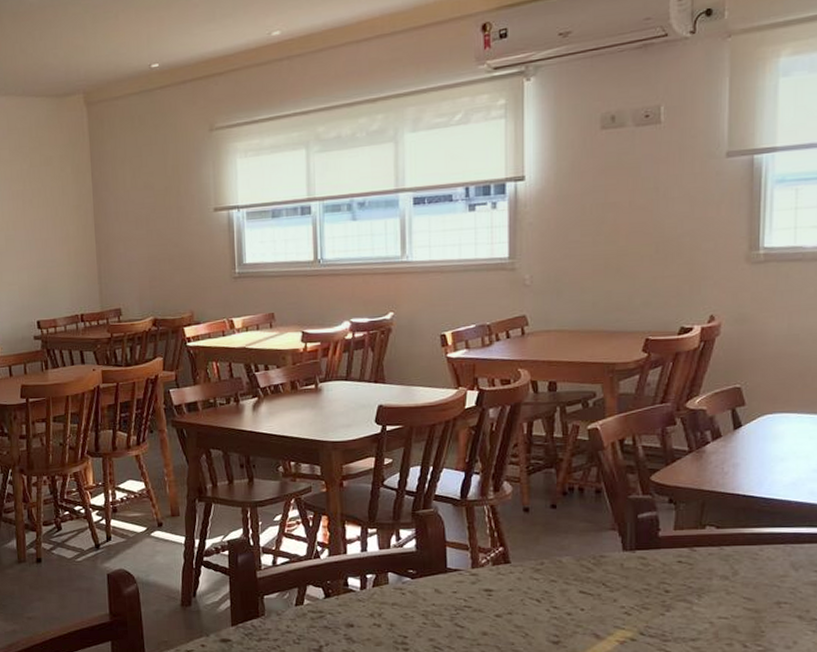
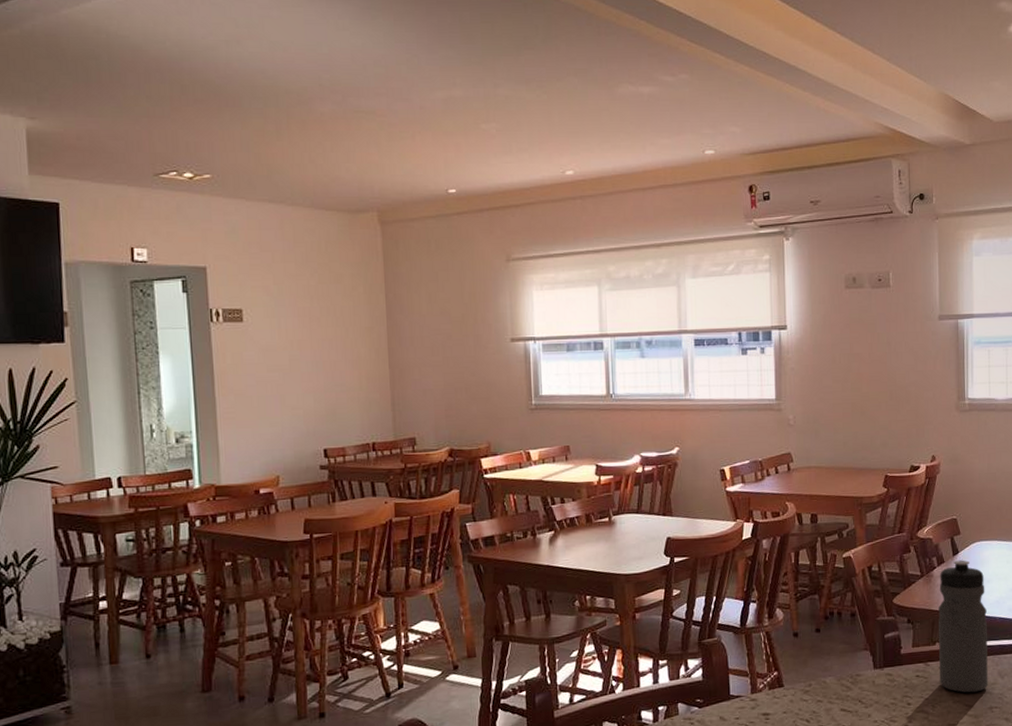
water bottle: none [709,434,778,584] -> present [938,560,988,693]

